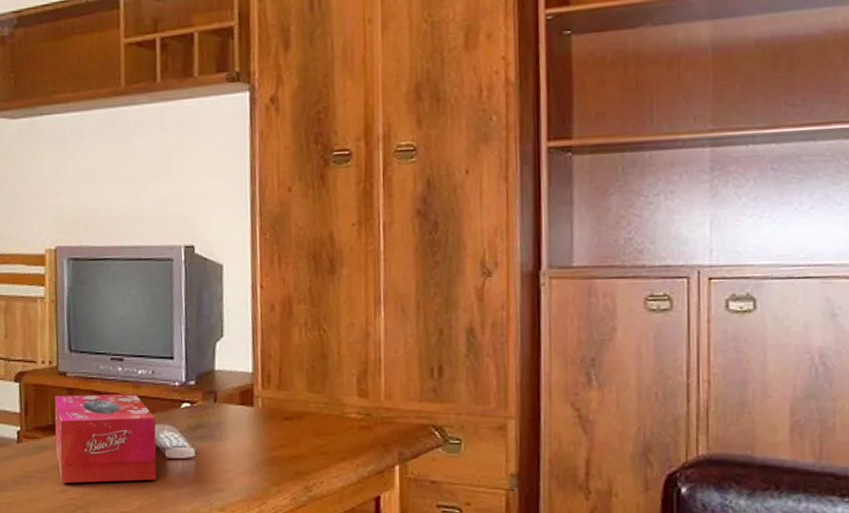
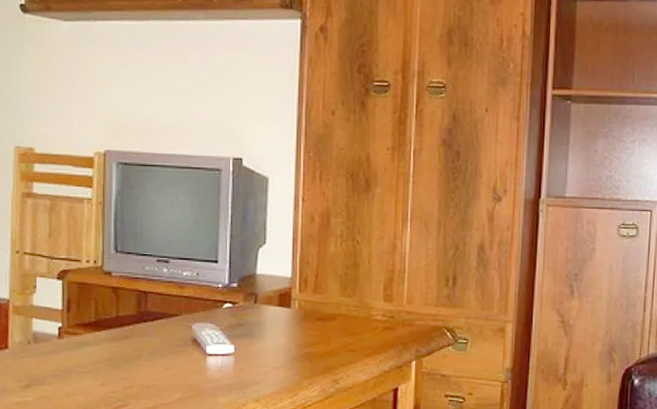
tissue box: present [54,393,157,484] -> none [97,293,198,377]

